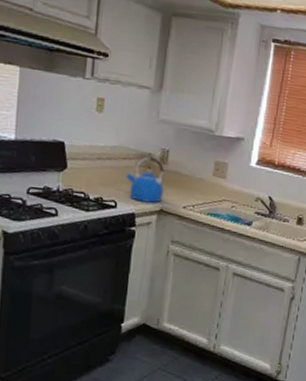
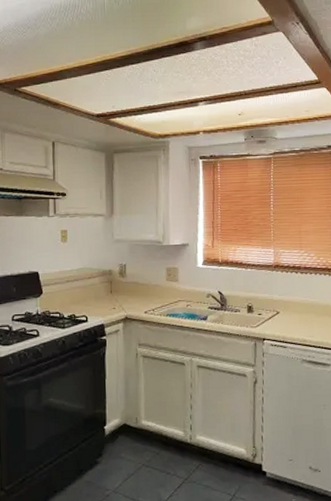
kettle: present [126,157,164,204] -> none [92,273,126,314]

